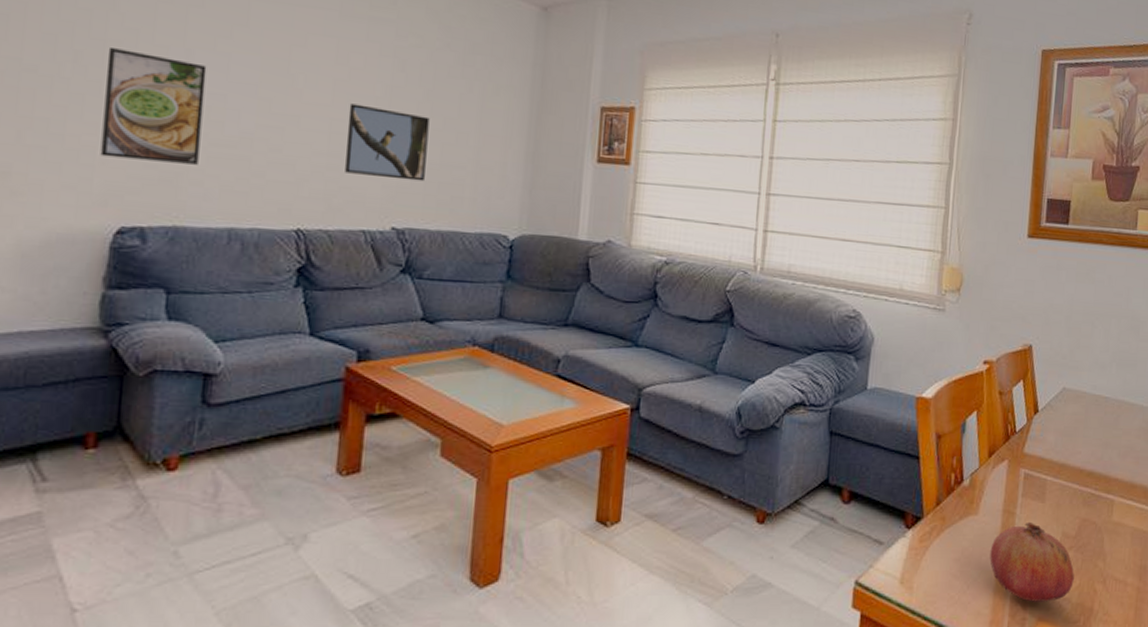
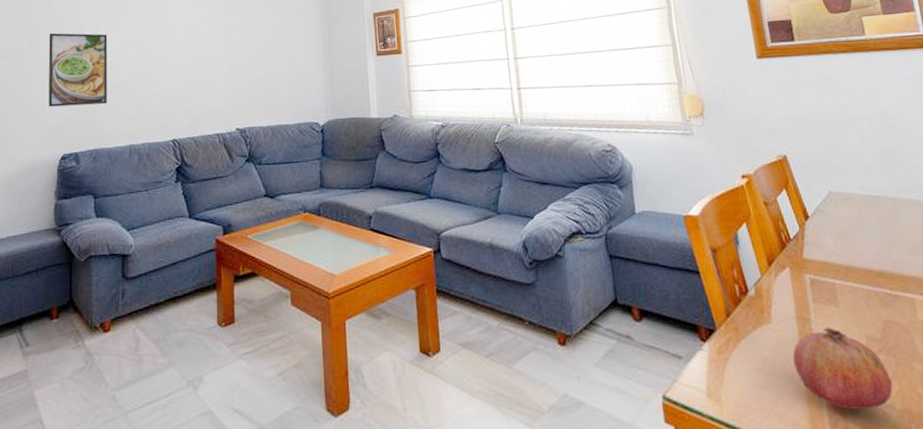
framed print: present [345,103,430,182] -> none [199,42,255,93]

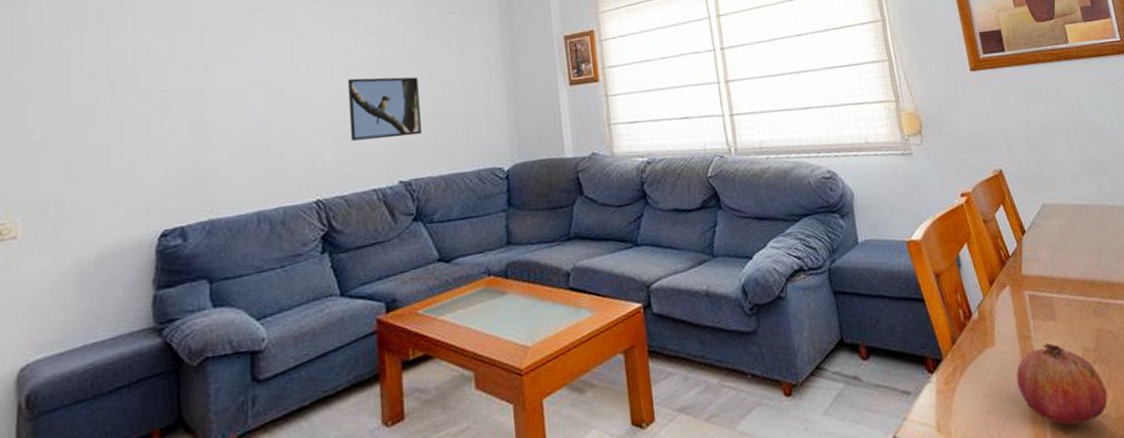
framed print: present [48,33,107,107] -> none [138,73,224,171]
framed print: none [199,42,255,93] -> present [347,76,421,141]

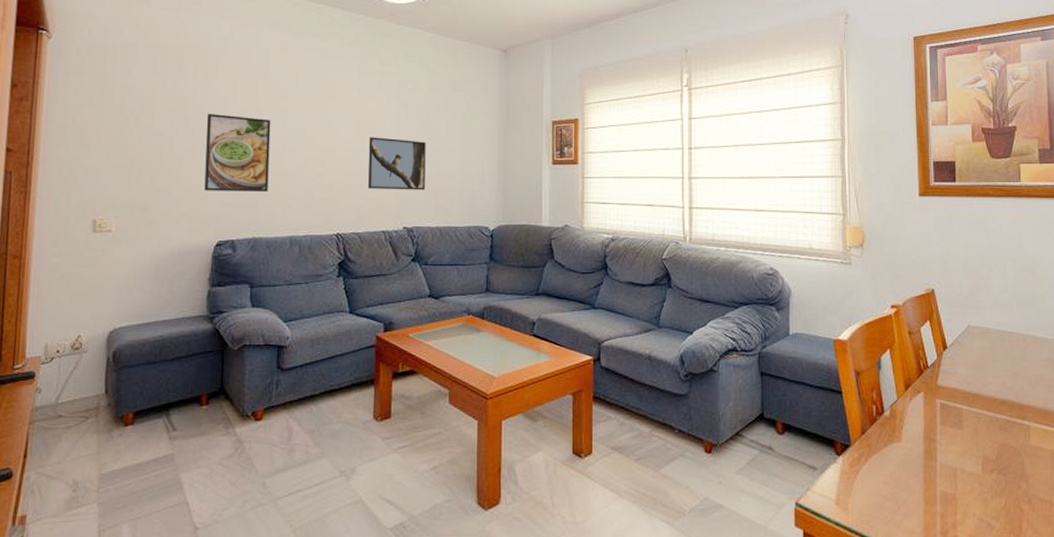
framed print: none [138,73,224,171] -> present [204,114,271,192]
fruit: present [1016,342,1108,426] -> none [916,447,1000,521]

